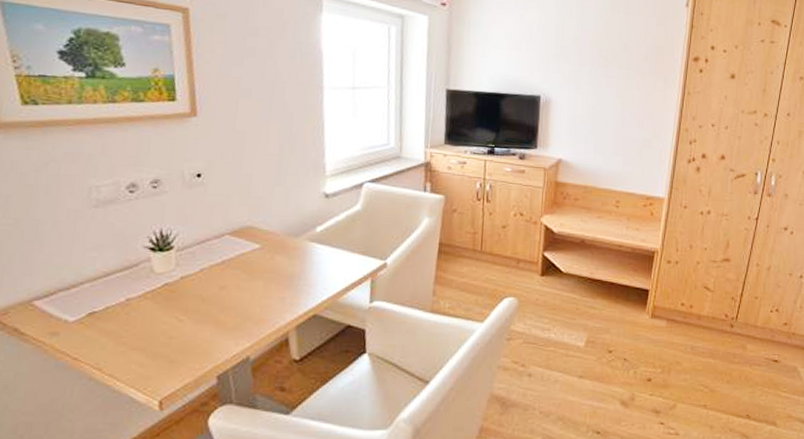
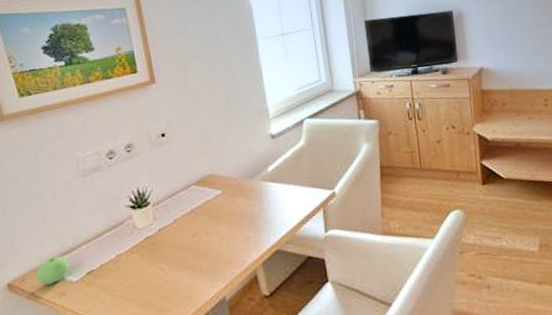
apple: none [23,292,67,322] -> present [36,256,69,285]

